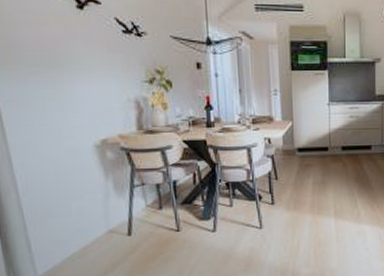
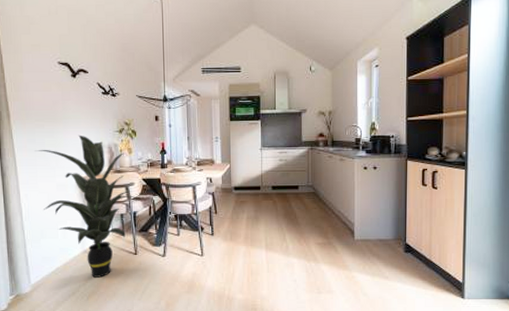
indoor plant: none [30,85,177,262] -> present [35,135,137,278]

